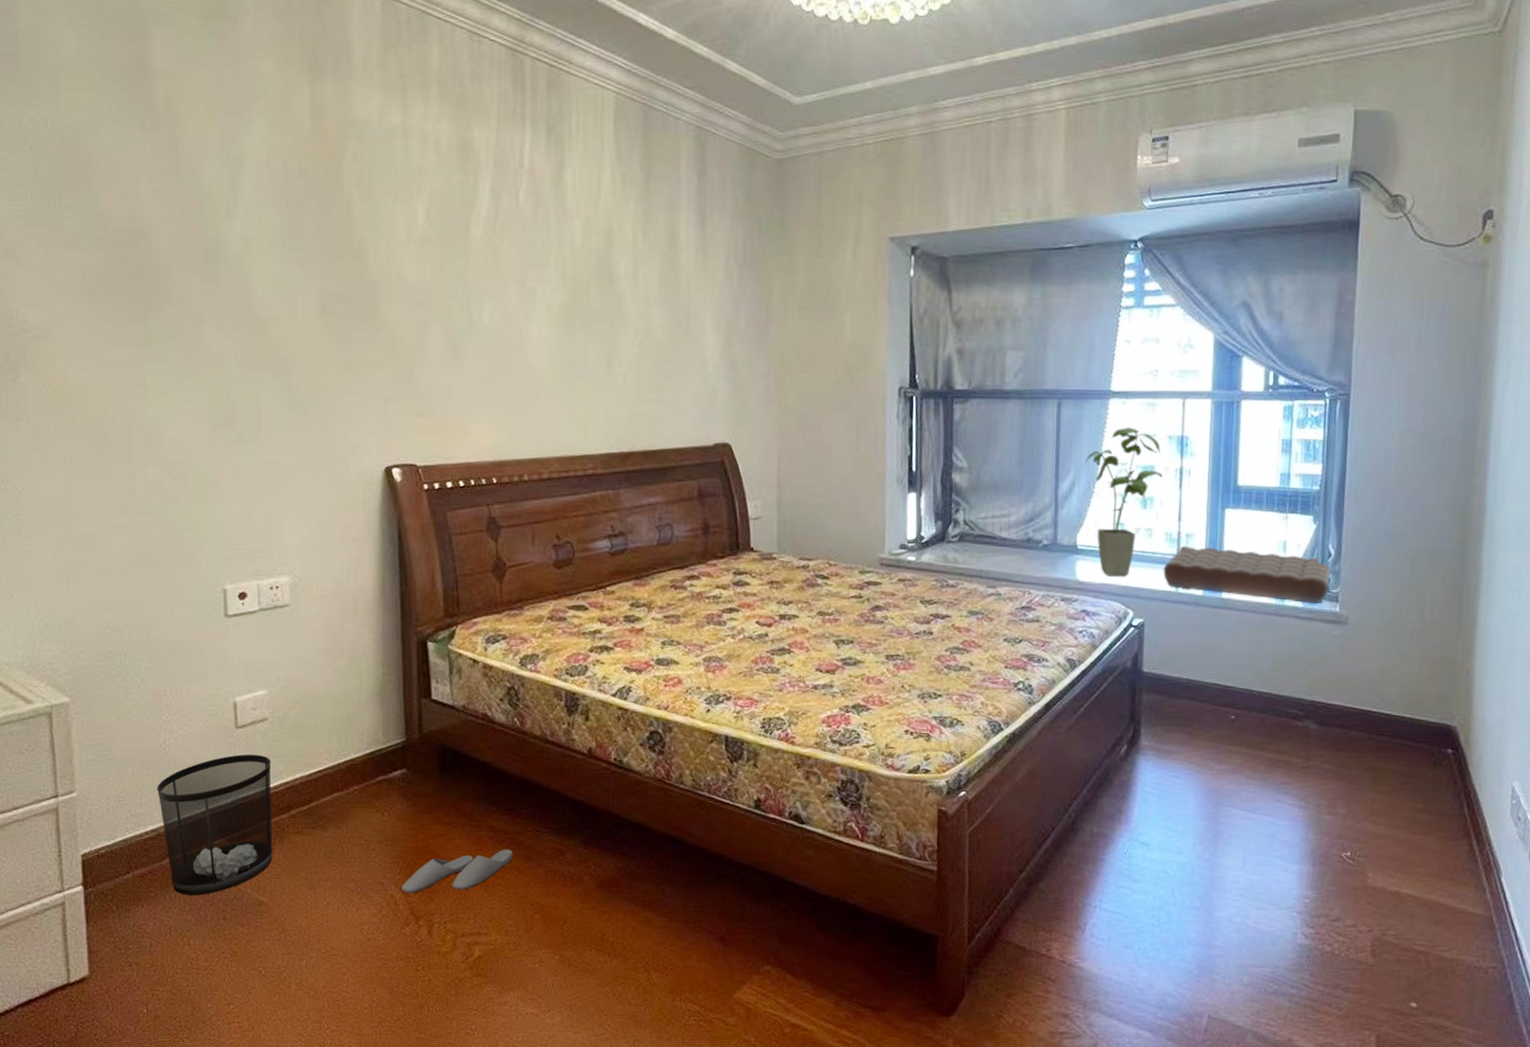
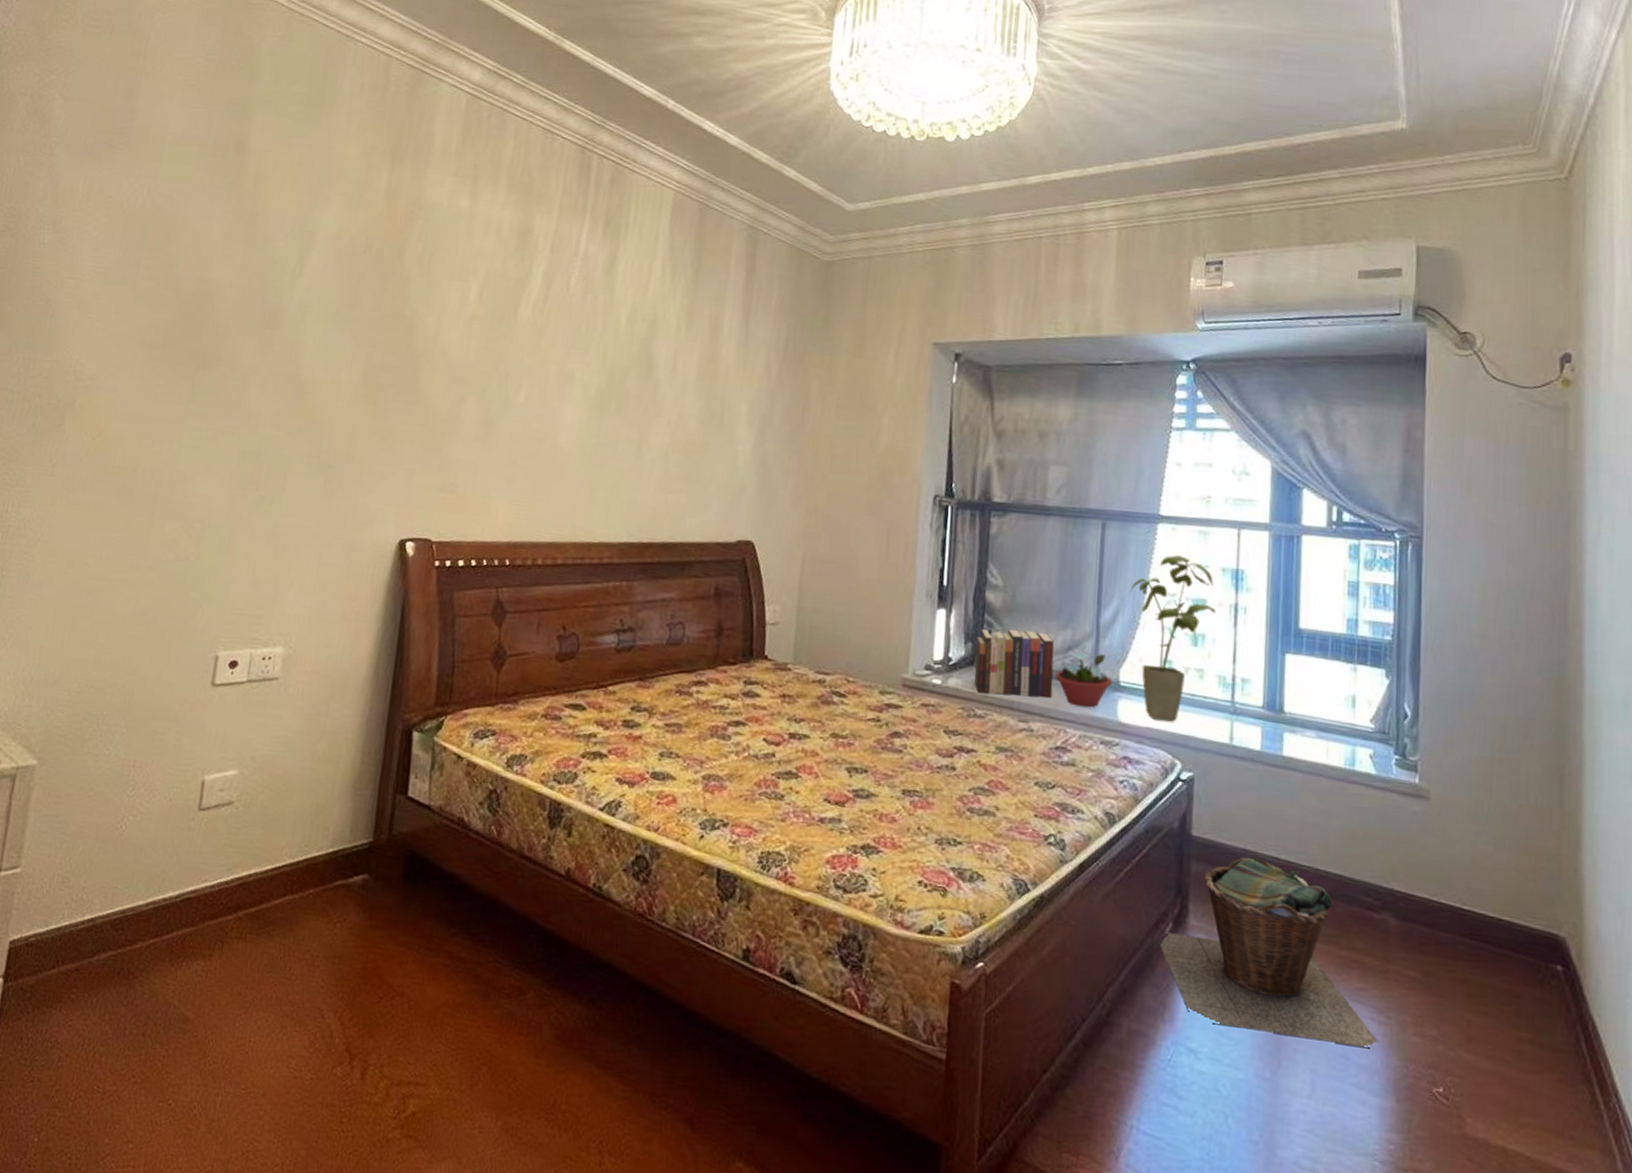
waste bin: present [157,754,273,896] -> none [96,840,229,1003]
slippers: present [402,849,513,893] -> none [340,981,469,1027]
books: none [945,506,1017,566] -> present [974,628,1055,698]
potted flower: none [1019,519,1071,570] -> present [1055,649,1113,708]
laundry basket: none [1115,684,1300,828] -> present [1158,856,1380,1049]
cushion: present [1163,545,1331,604] -> none [1215,691,1408,773]

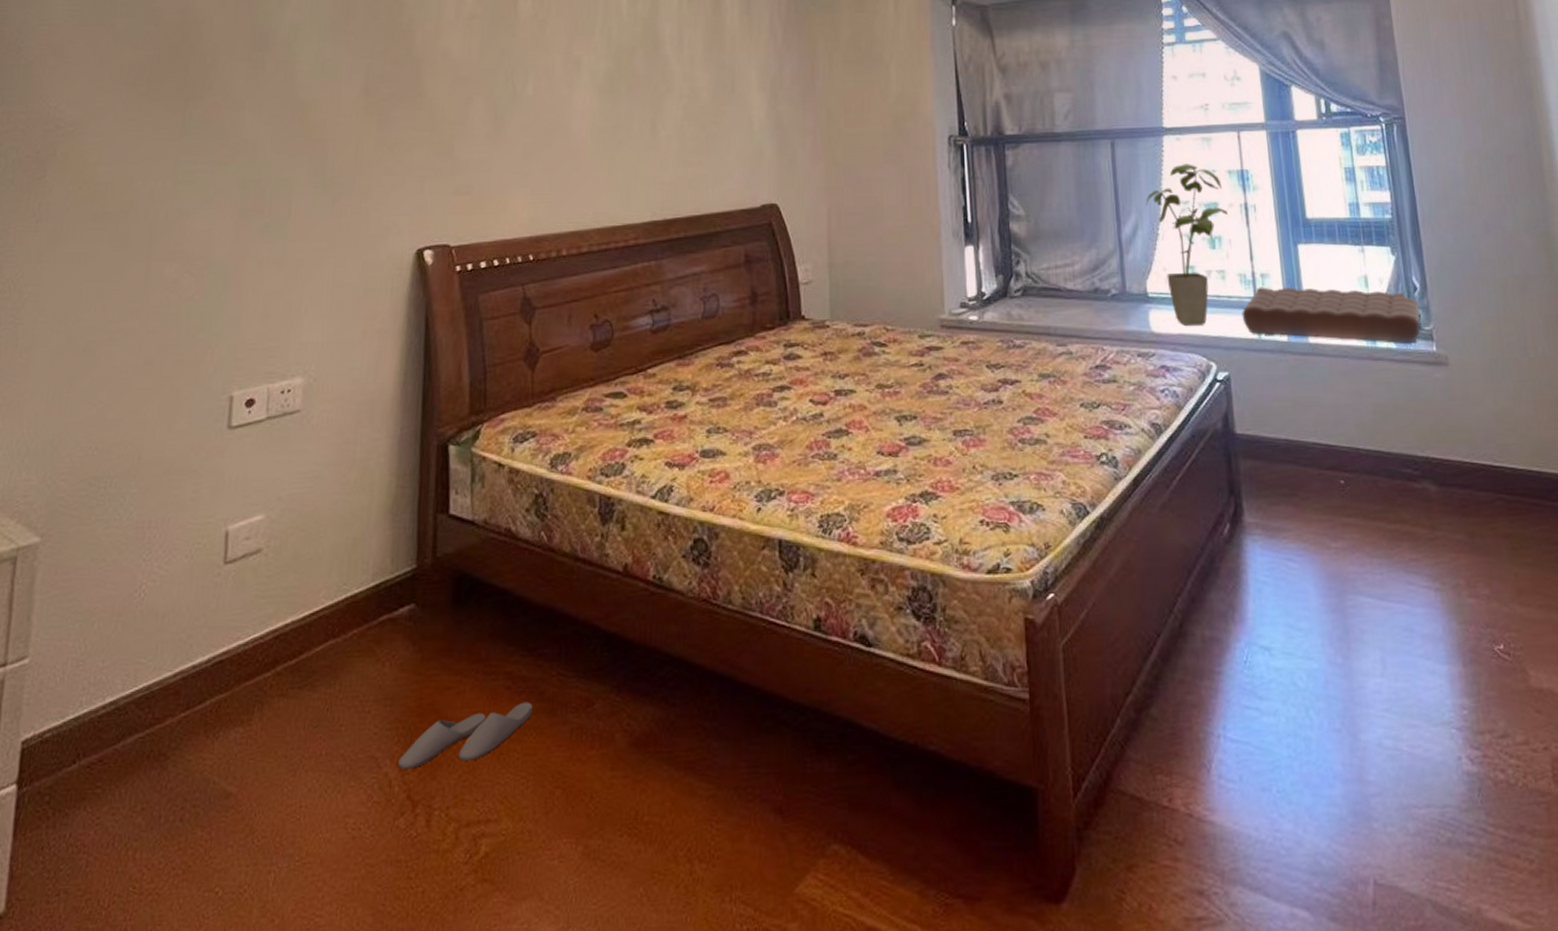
slippers: none [340,981,469,1027] -> present [398,702,533,769]
books: present [974,628,1055,698] -> none [1006,255,1086,324]
potted flower: present [1055,649,1113,708] -> none [1086,267,1142,323]
laundry basket: present [1158,856,1380,1049] -> none [1218,445,1439,618]
cushion: none [1215,691,1408,773] -> present [1242,287,1421,344]

